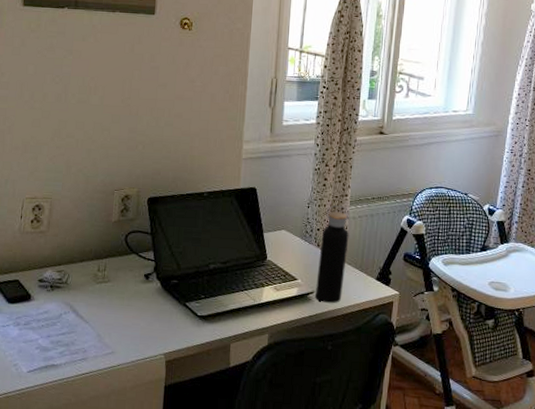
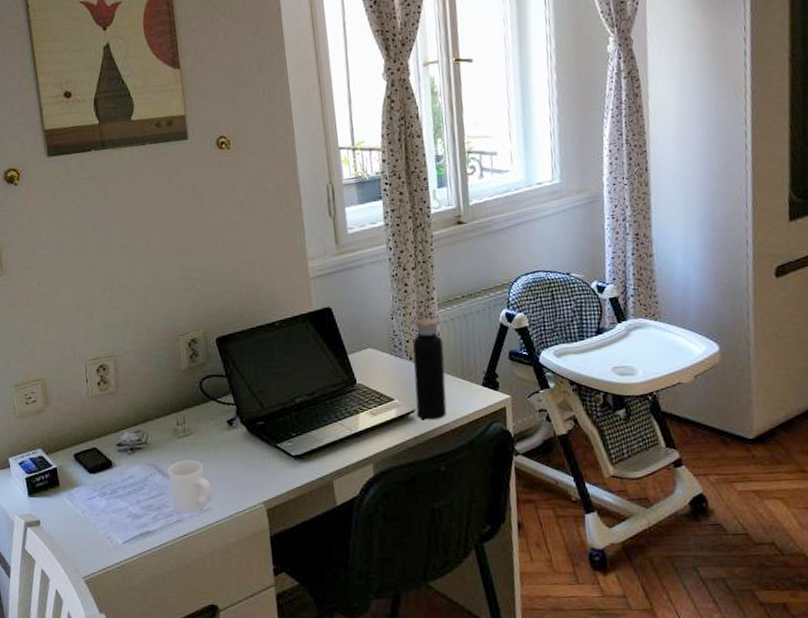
mug: none [81,304,120,355] -> present [167,459,213,515]

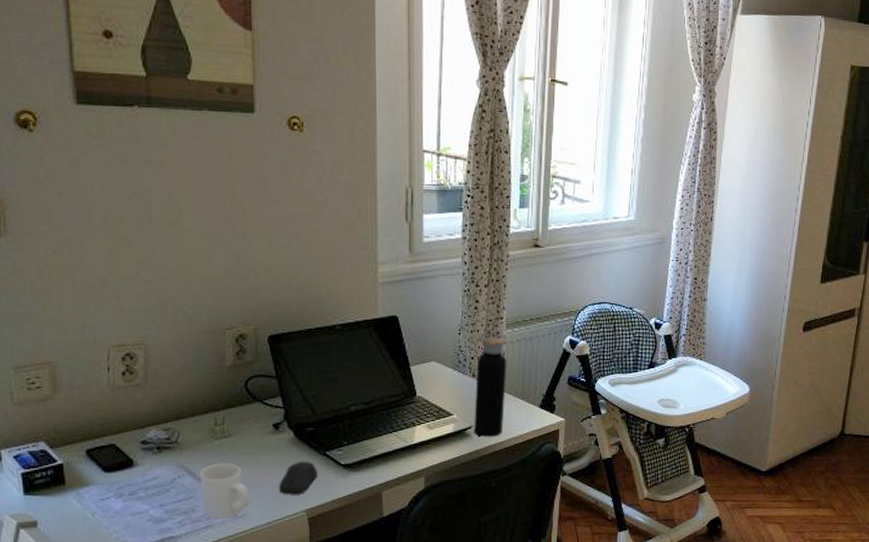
computer mouse: none [237,454,271,488] -> present [278,461,318,495]

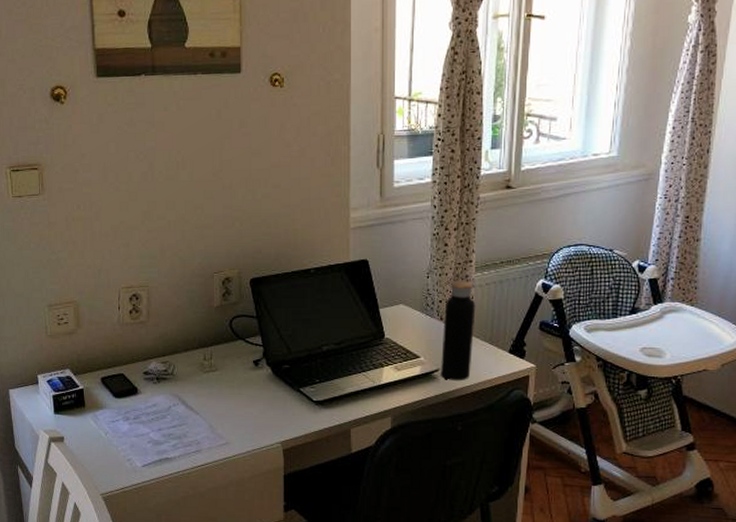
mug: present [199,463,250,520] -> none [190,394,233,446]
computer mouse: present [278,461,318,495] -> none [257,396,292,427]

